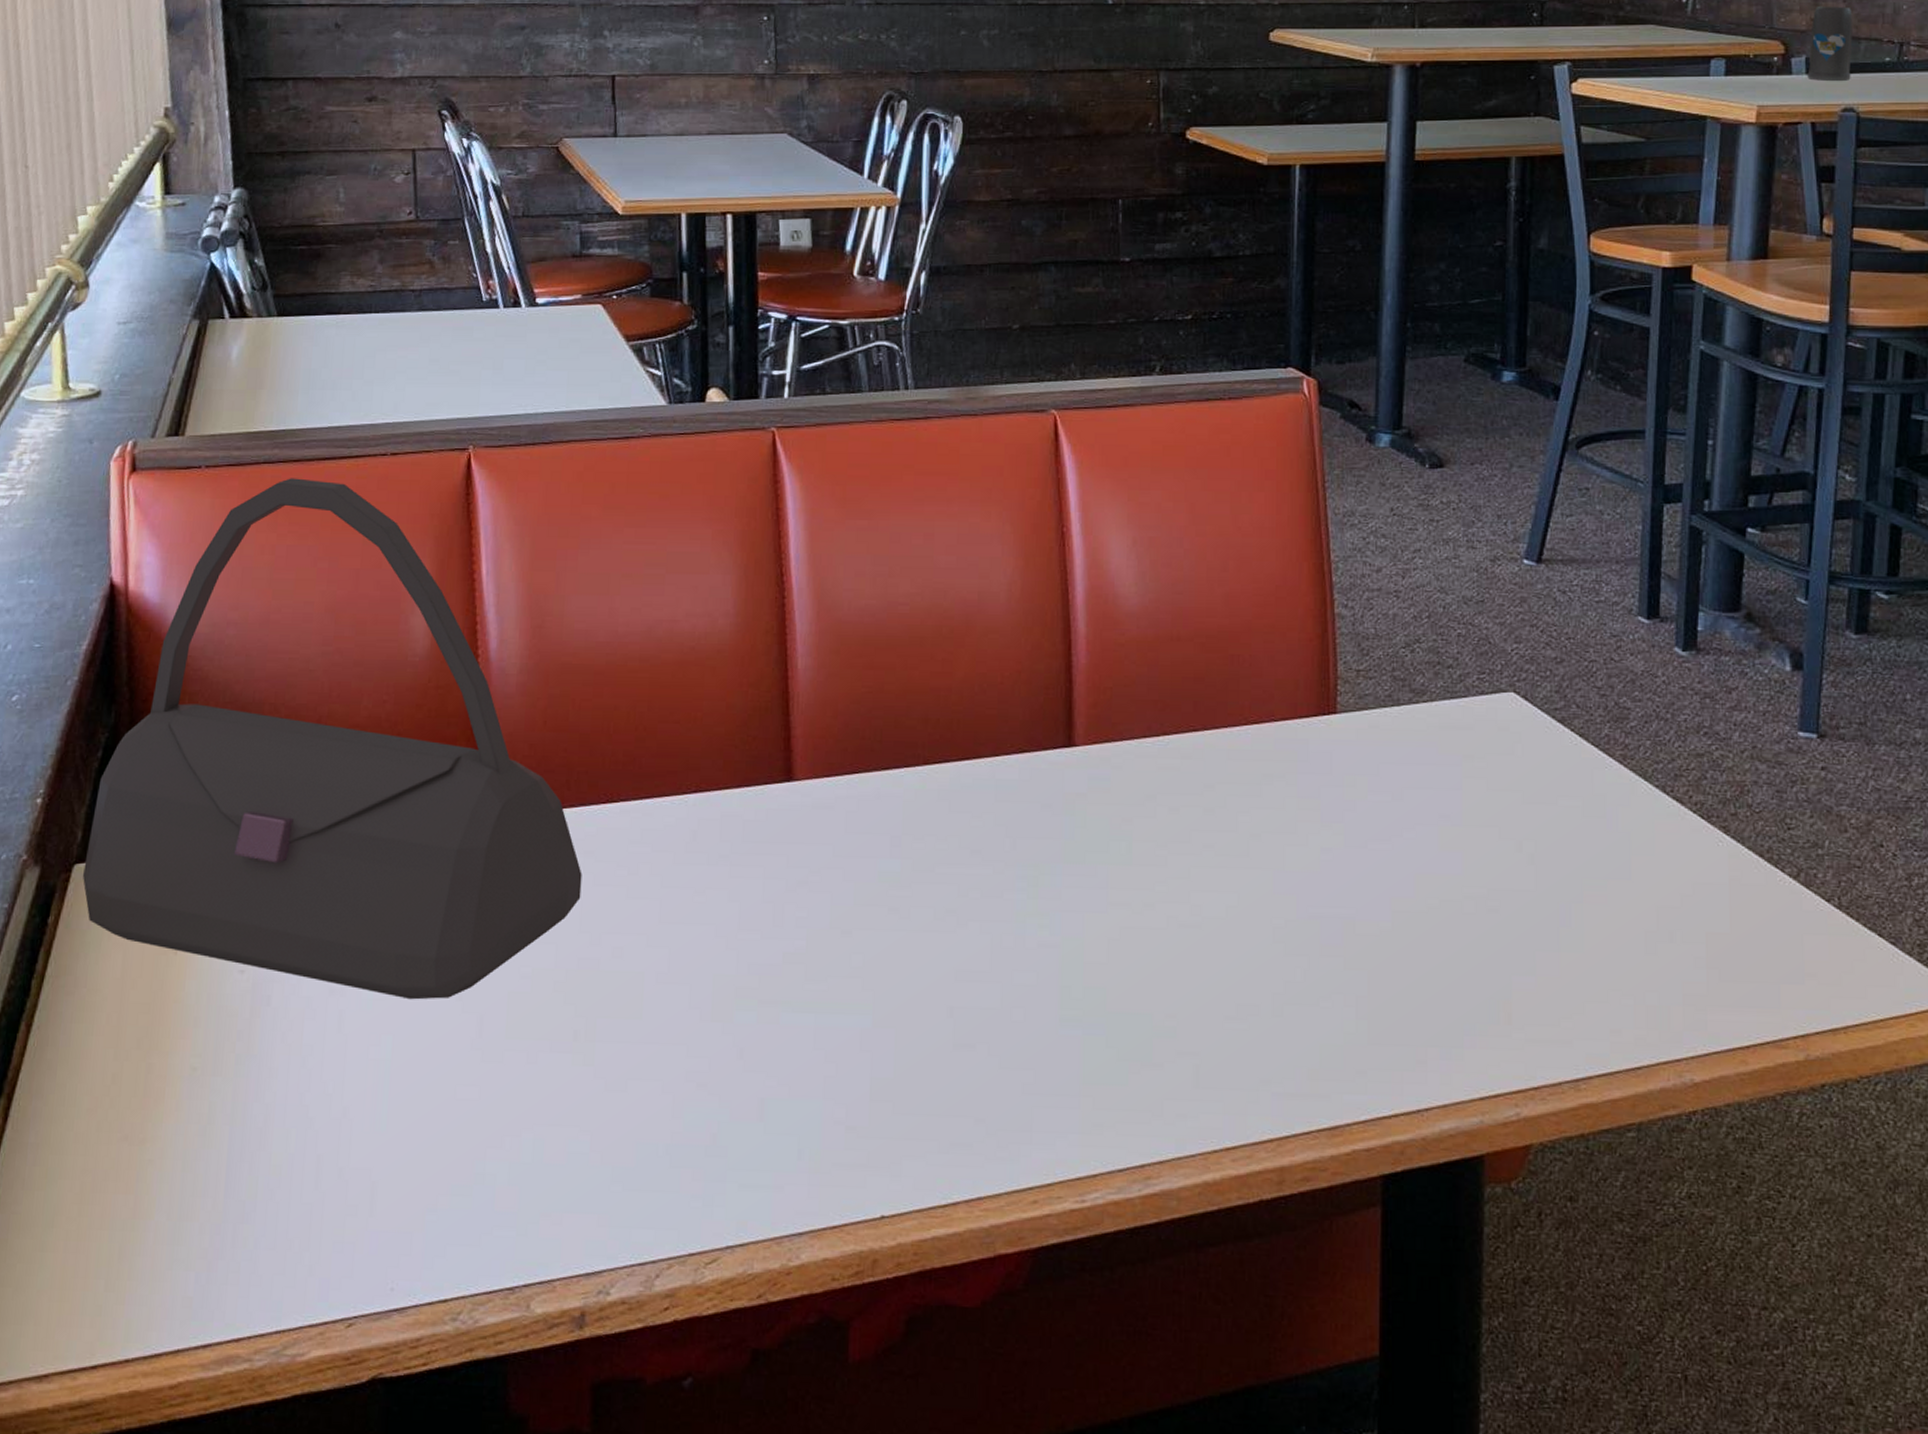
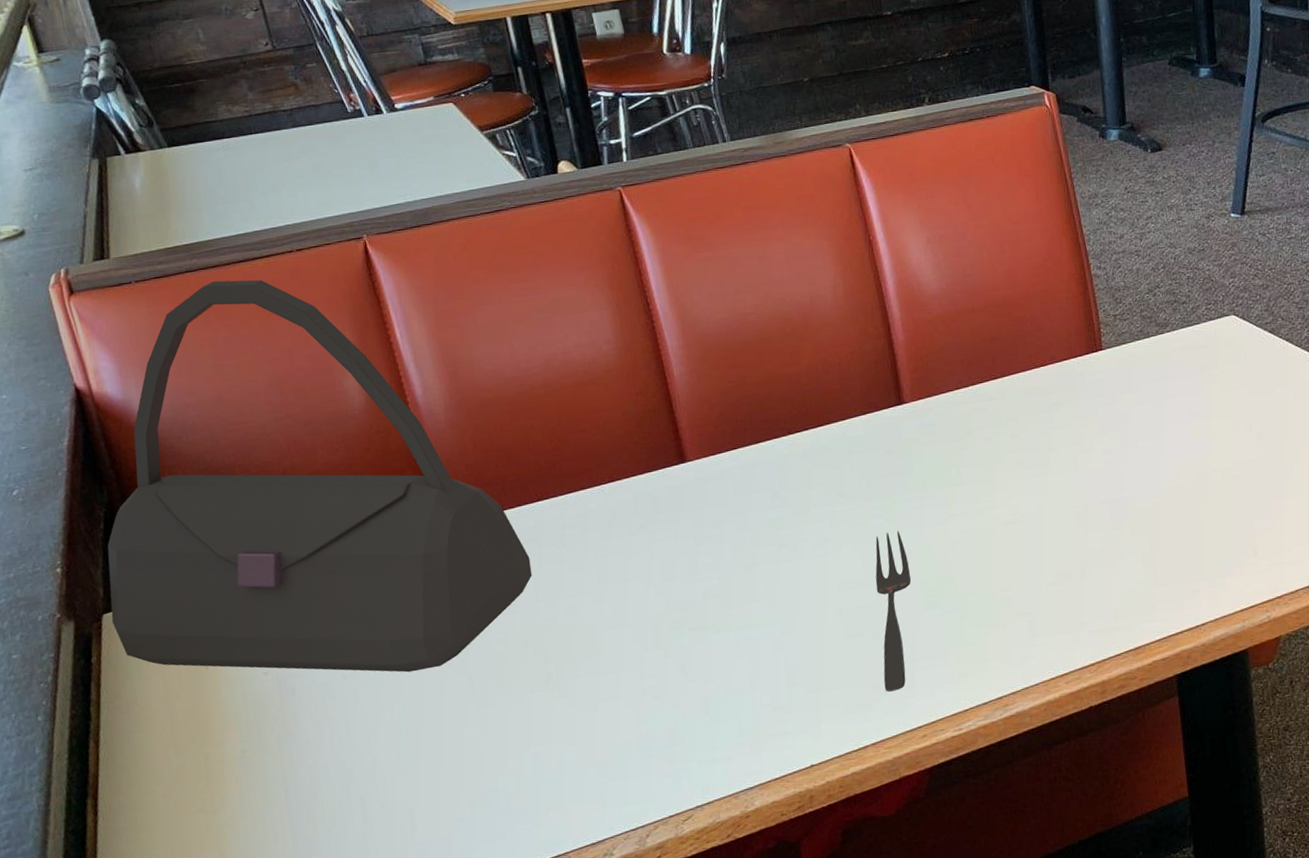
fork: none [993,913,1050,1132] -> present [875,531,911,692]

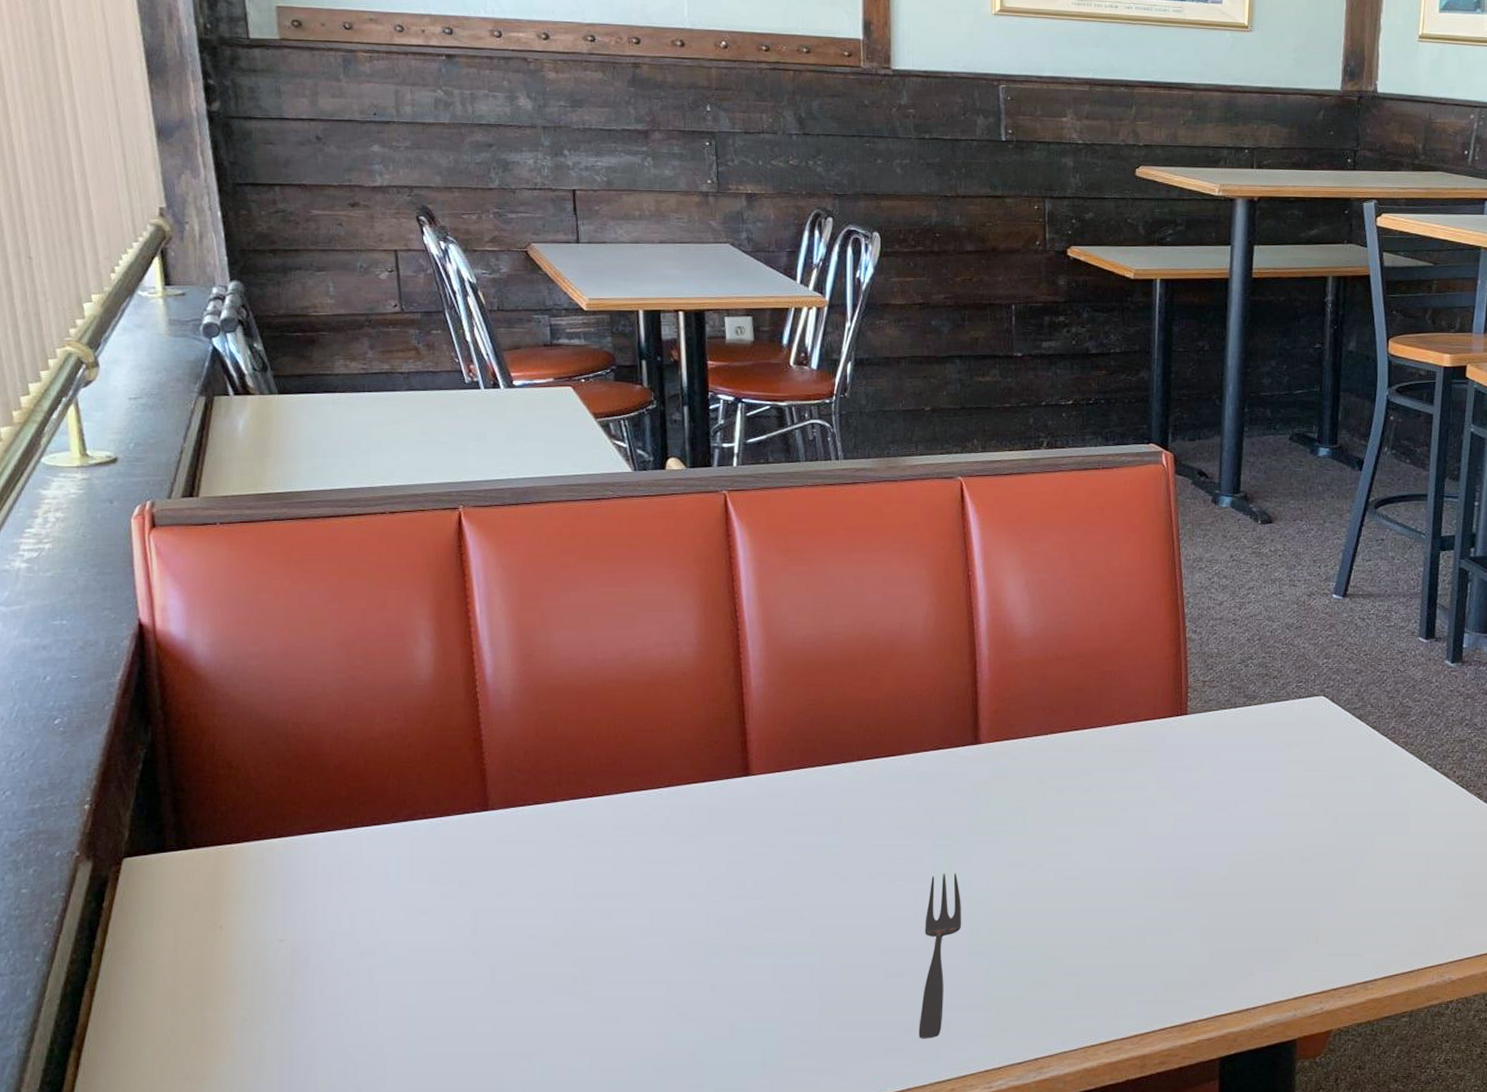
handbag: present [107,279,533,672] -> none [132,533,575,958]

